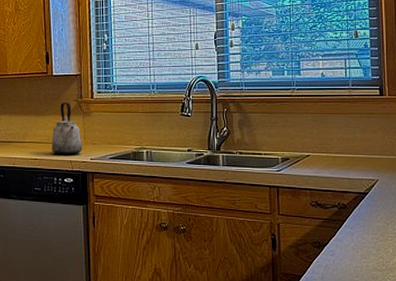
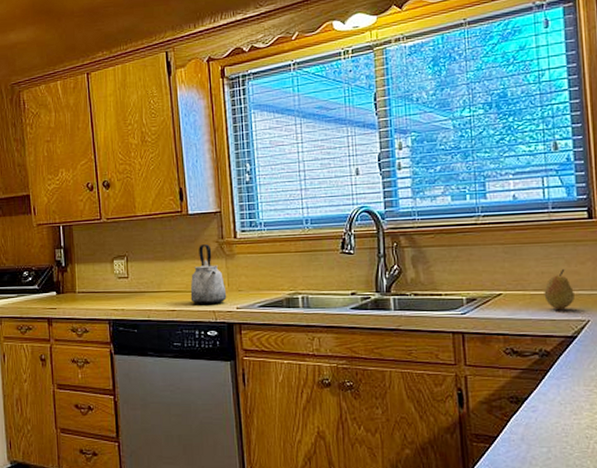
fruit: none [343,137,367,170] -> present [544,269,574,310]

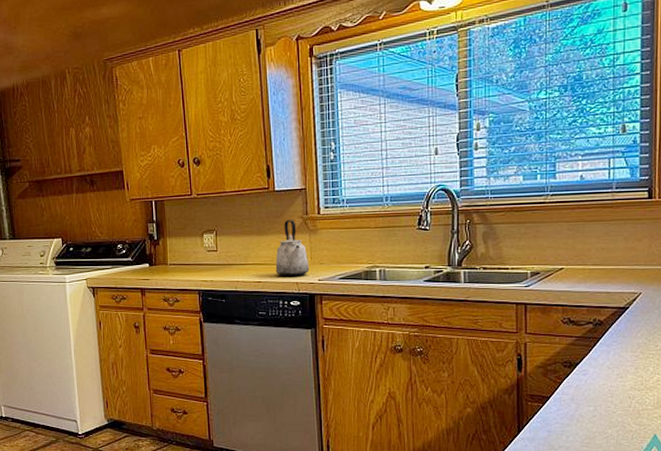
fruit: present [544,269,574,310] -> none [602,246,629,283]

